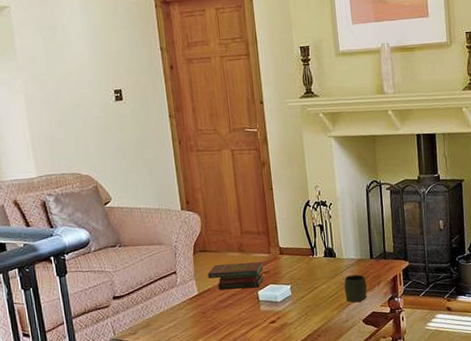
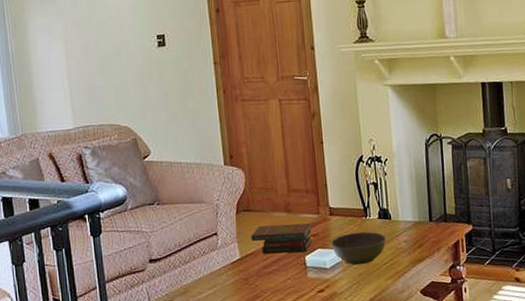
bowl: none [282,268,332,299] -> present [331,231,387,265]
mug: present [344,274,368,303] -> none [400,239,426,271]

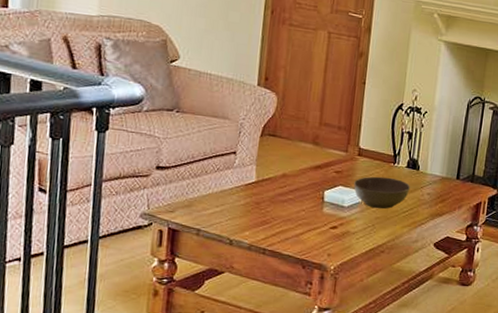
books: present [251,223,312,254] -> none [271,152,337,187]

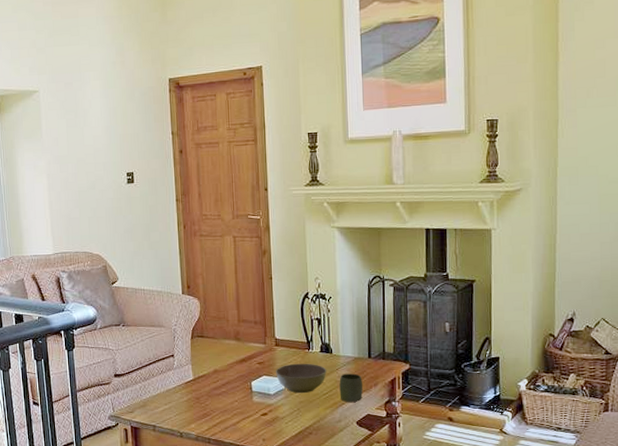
mug: none [420,192,447,224] -> present [339,373,364,403]

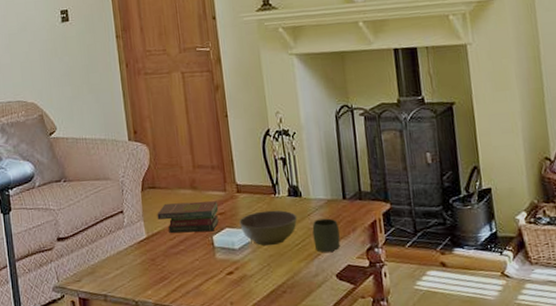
books: none [203,351,258,378] -> present [157,201,219,233]

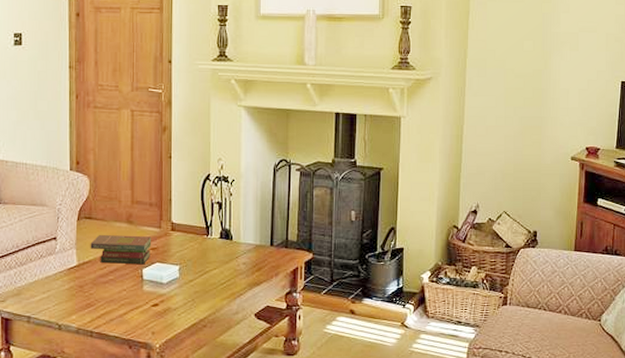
bowl: present [239,210,298,246] -> none [170,250,226,283]
mug: present [312,218,341,253] -> none [238,262,264,294]

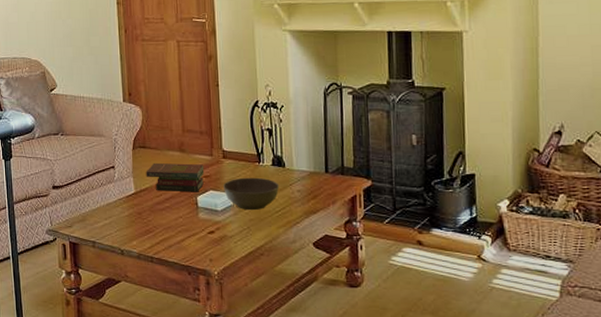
bowl: none [170,250,226,283] -> present [223,177,280,211]

